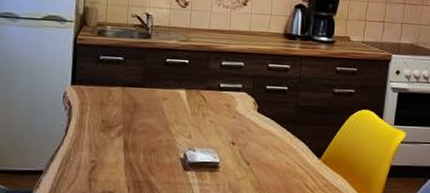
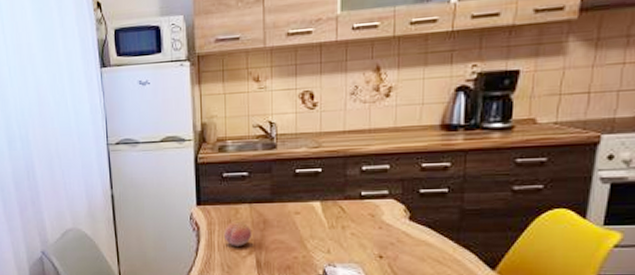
fruit: none [95,102,123,128] -> present [224,220,252,246]

